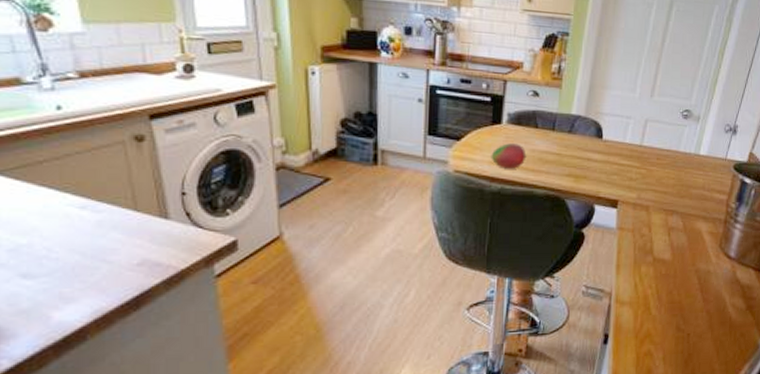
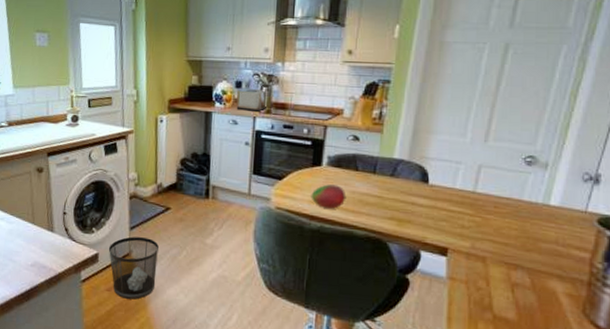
waste bin: none [250,216,318,290] -> present [108,236,159,300]
toaster: none [406,35,442,65] -> present [236,88,267,113]

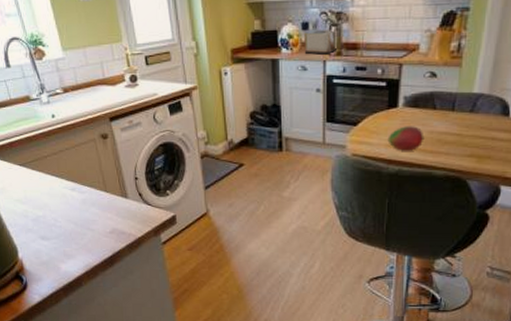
waste bin: present [108,236,159,300] -> none [185,196,236,256]

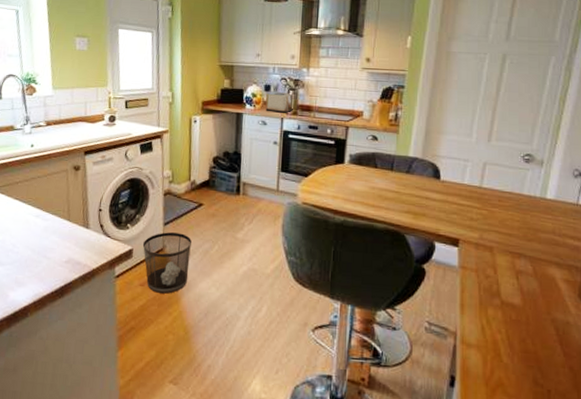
waste bin: none [185,196,236,256] -> present [142,232,191,294]
fruit: present [387,126,425,151] -> none [334,180,367,204]

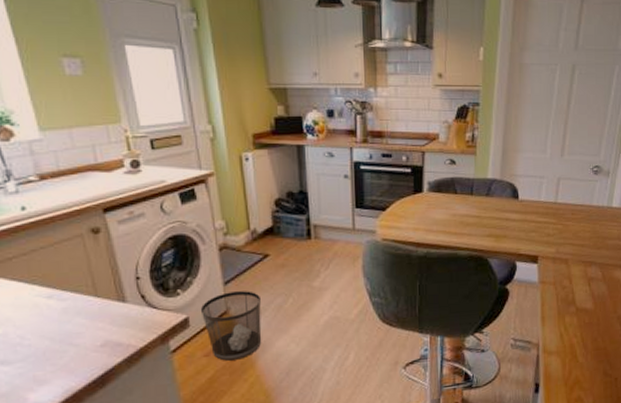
toaster: present [265,91,294,114] -> none [330,117,363,143]

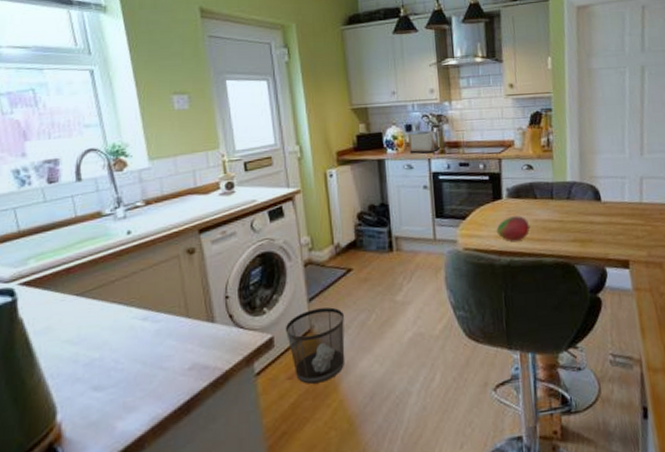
toaster: none [330,117,363,143] -> present [408,130,440,154]
fruit: none [415,210,449,234] -> present [496,216,531,241]

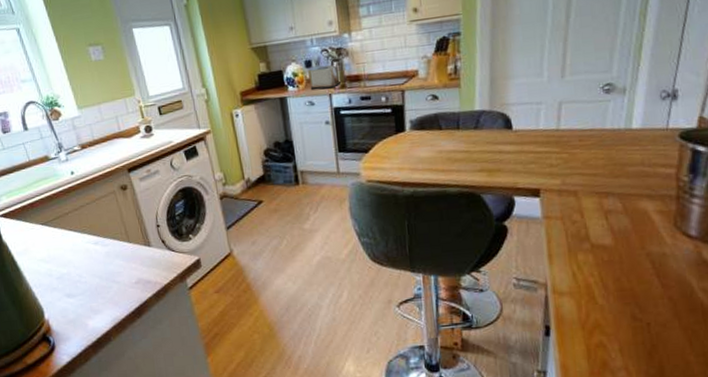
waste bin: present [285,307,345,384] -> none [209,234,262,297]
fruit: present [496,216,531,241] -> none [399,147,435,173]

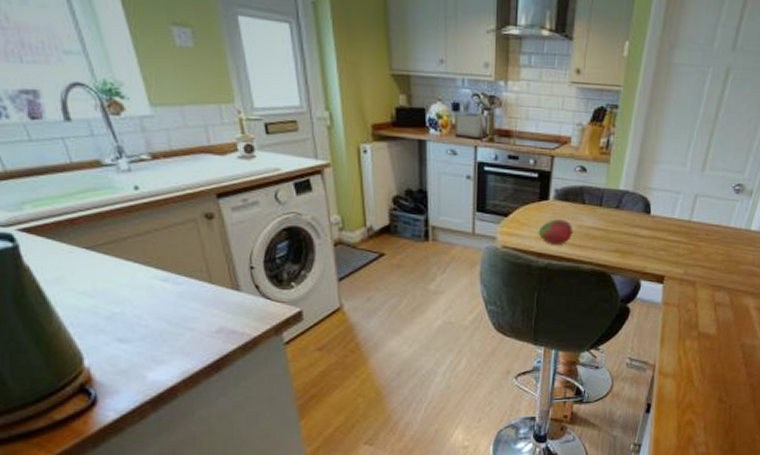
fruit: none [399,147,435,173] -> present [538,219,574,245]

